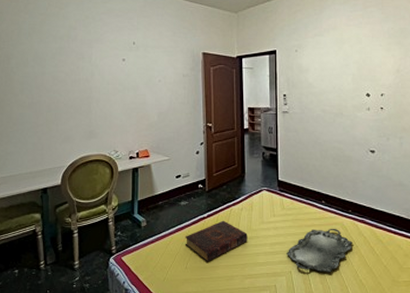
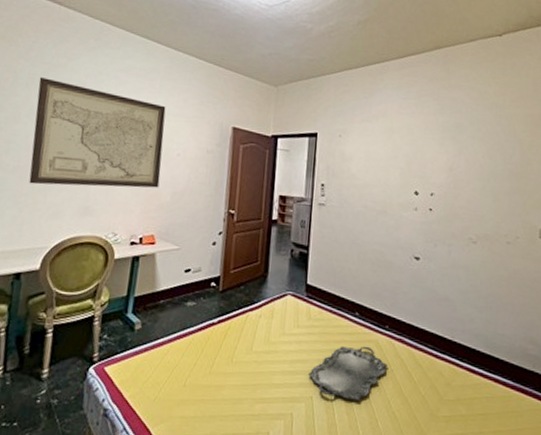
wall art: none [38,27,147,116] -> present [28,77,166,188]
book: present [185,220,248,262] -> none [187,328,264,380]

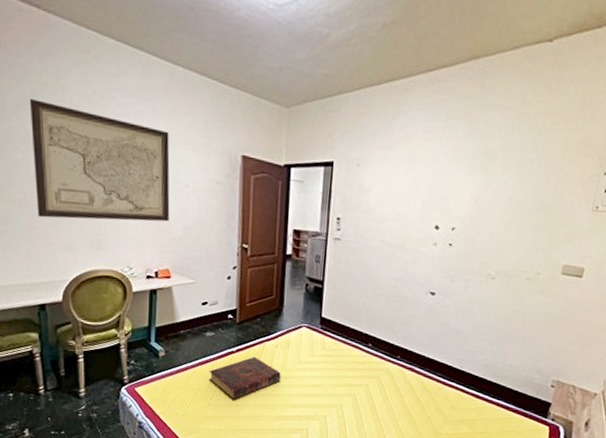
book: none [187,328,264,380] -> present [209,356,281,400]
serving tray: present [309,346,387,401] -> none [323,373,397,420]

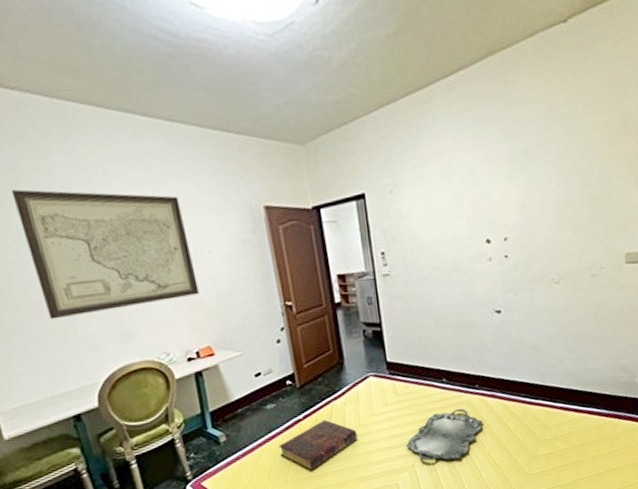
serving tray: none [323,373,397,420] -> present [406,408,483,461]

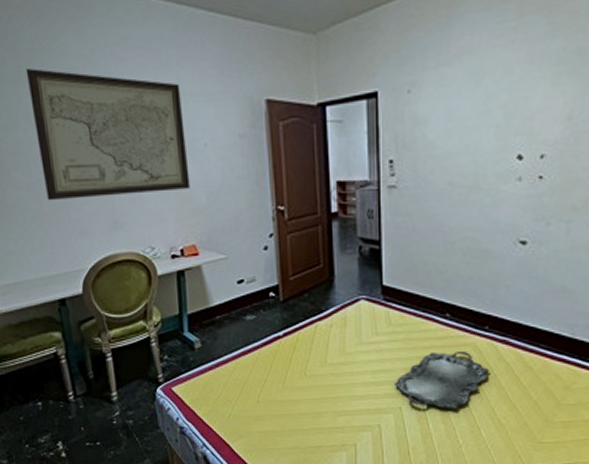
book: present [278,419,358,471] -> none [254,340,340,395]

